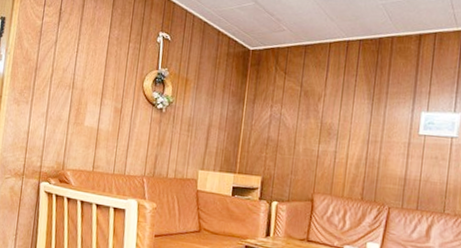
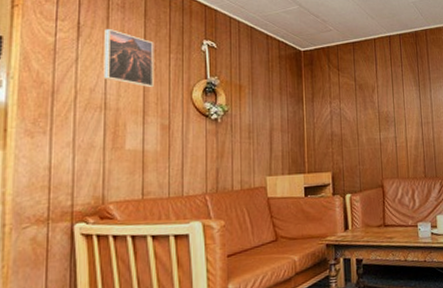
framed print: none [74,16,118,73] -> present [103,29,154,88]

